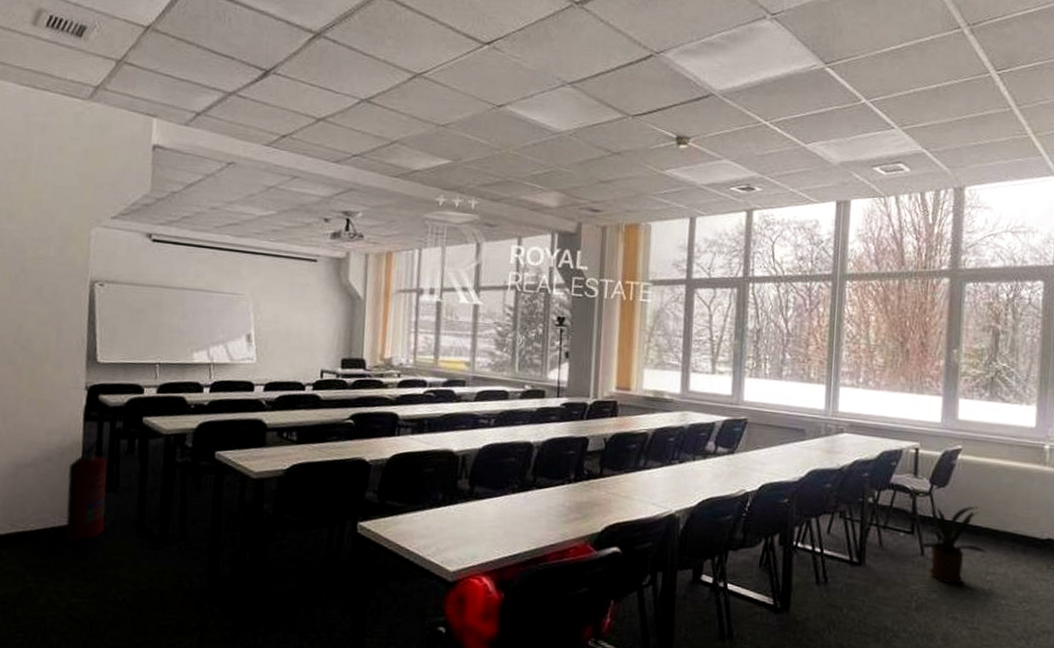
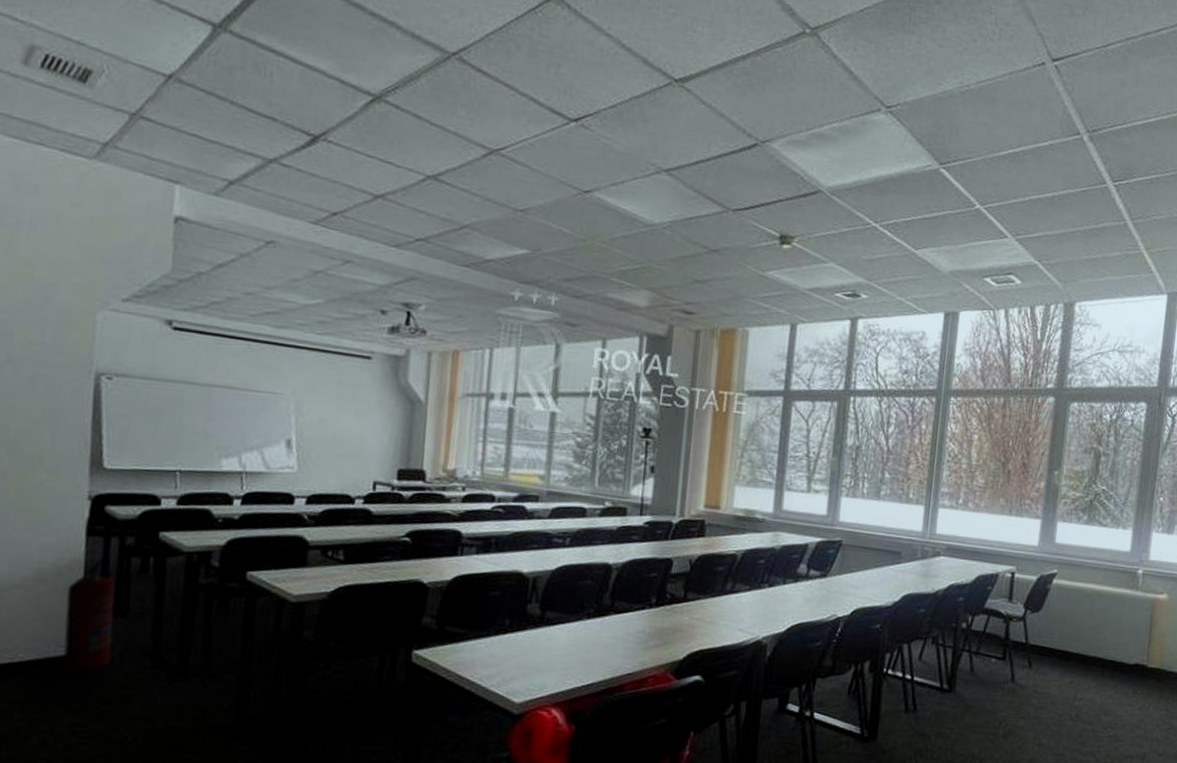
house plant: present [909,505,988,585] -> none [1002,630,1077,711]

